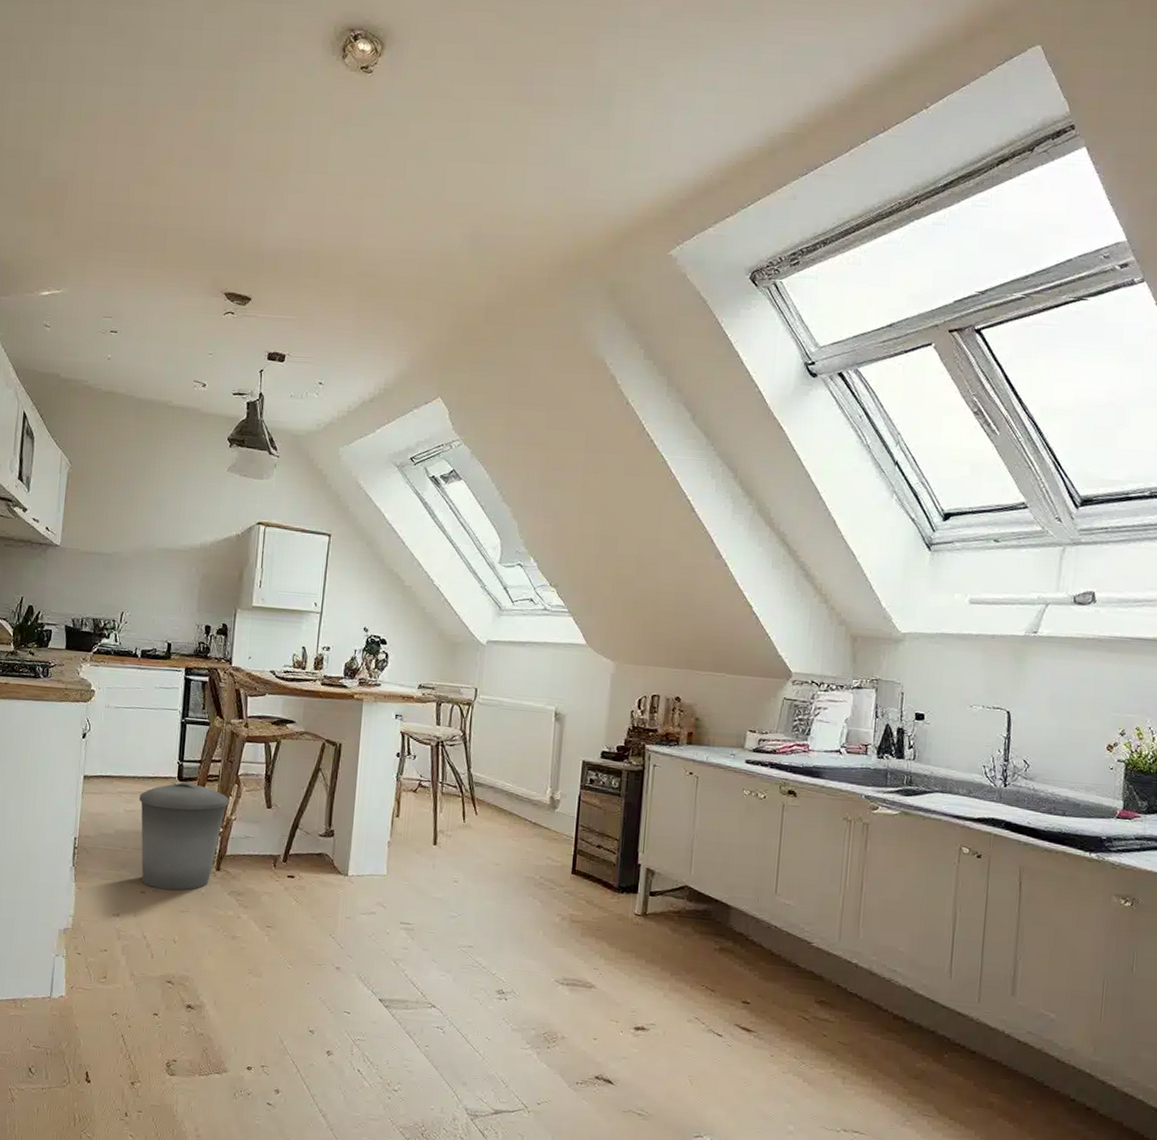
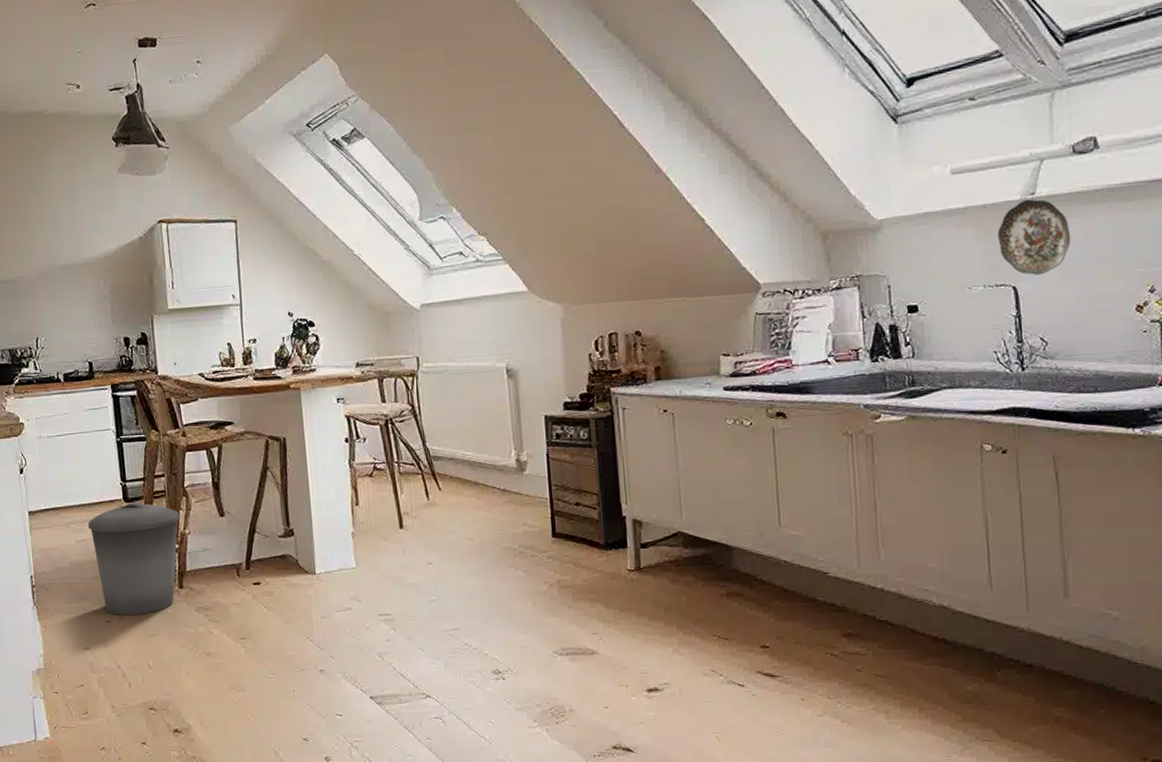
decorative plate: none [1000,636,1062,705] -> present [997,199,1071,275]

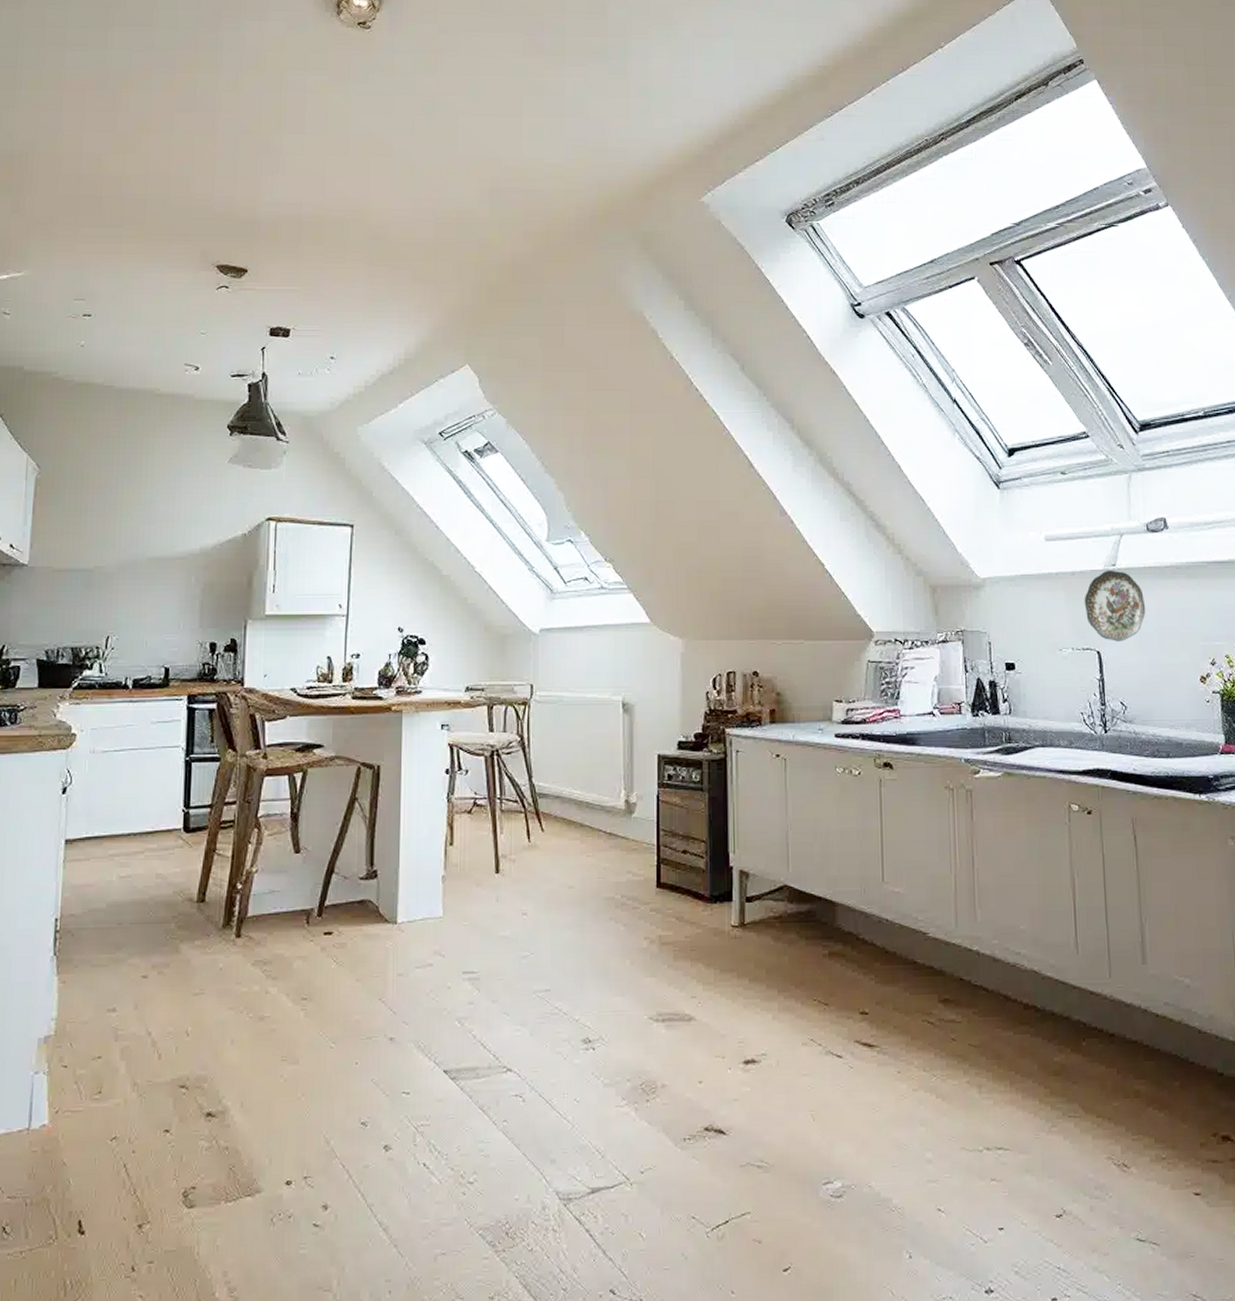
trash can: present [87,501,180,616] -> none [135,831,248,970]

